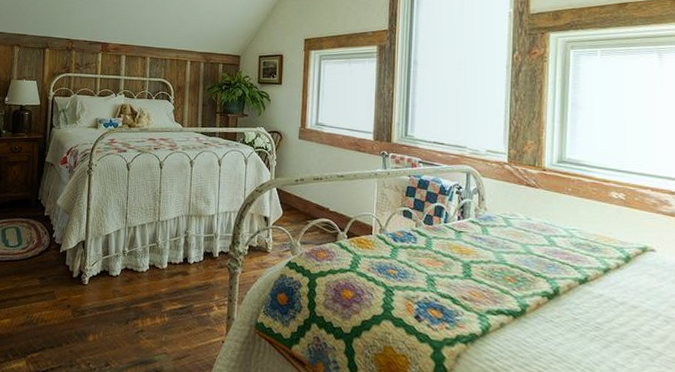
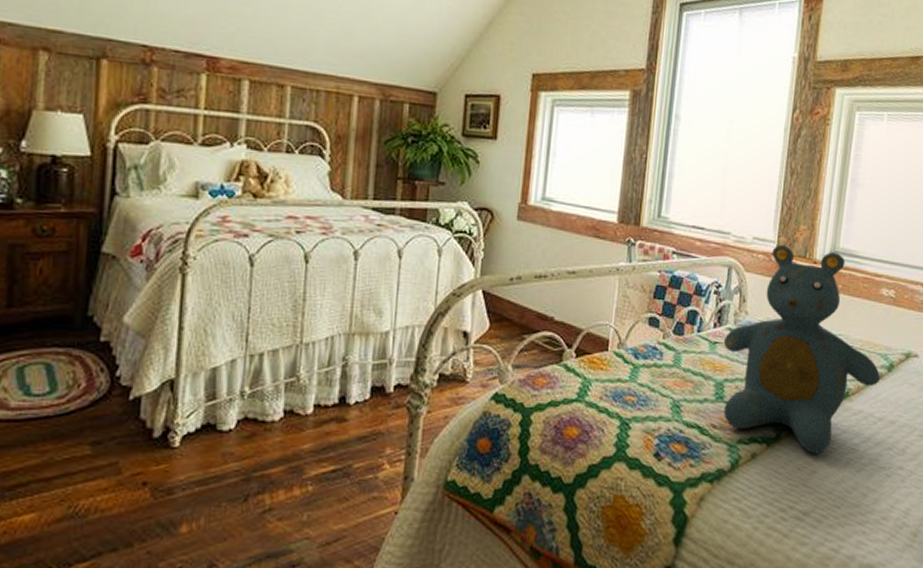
teddy bear: none [467,155,618,329] -> present [723,244,881,454]

